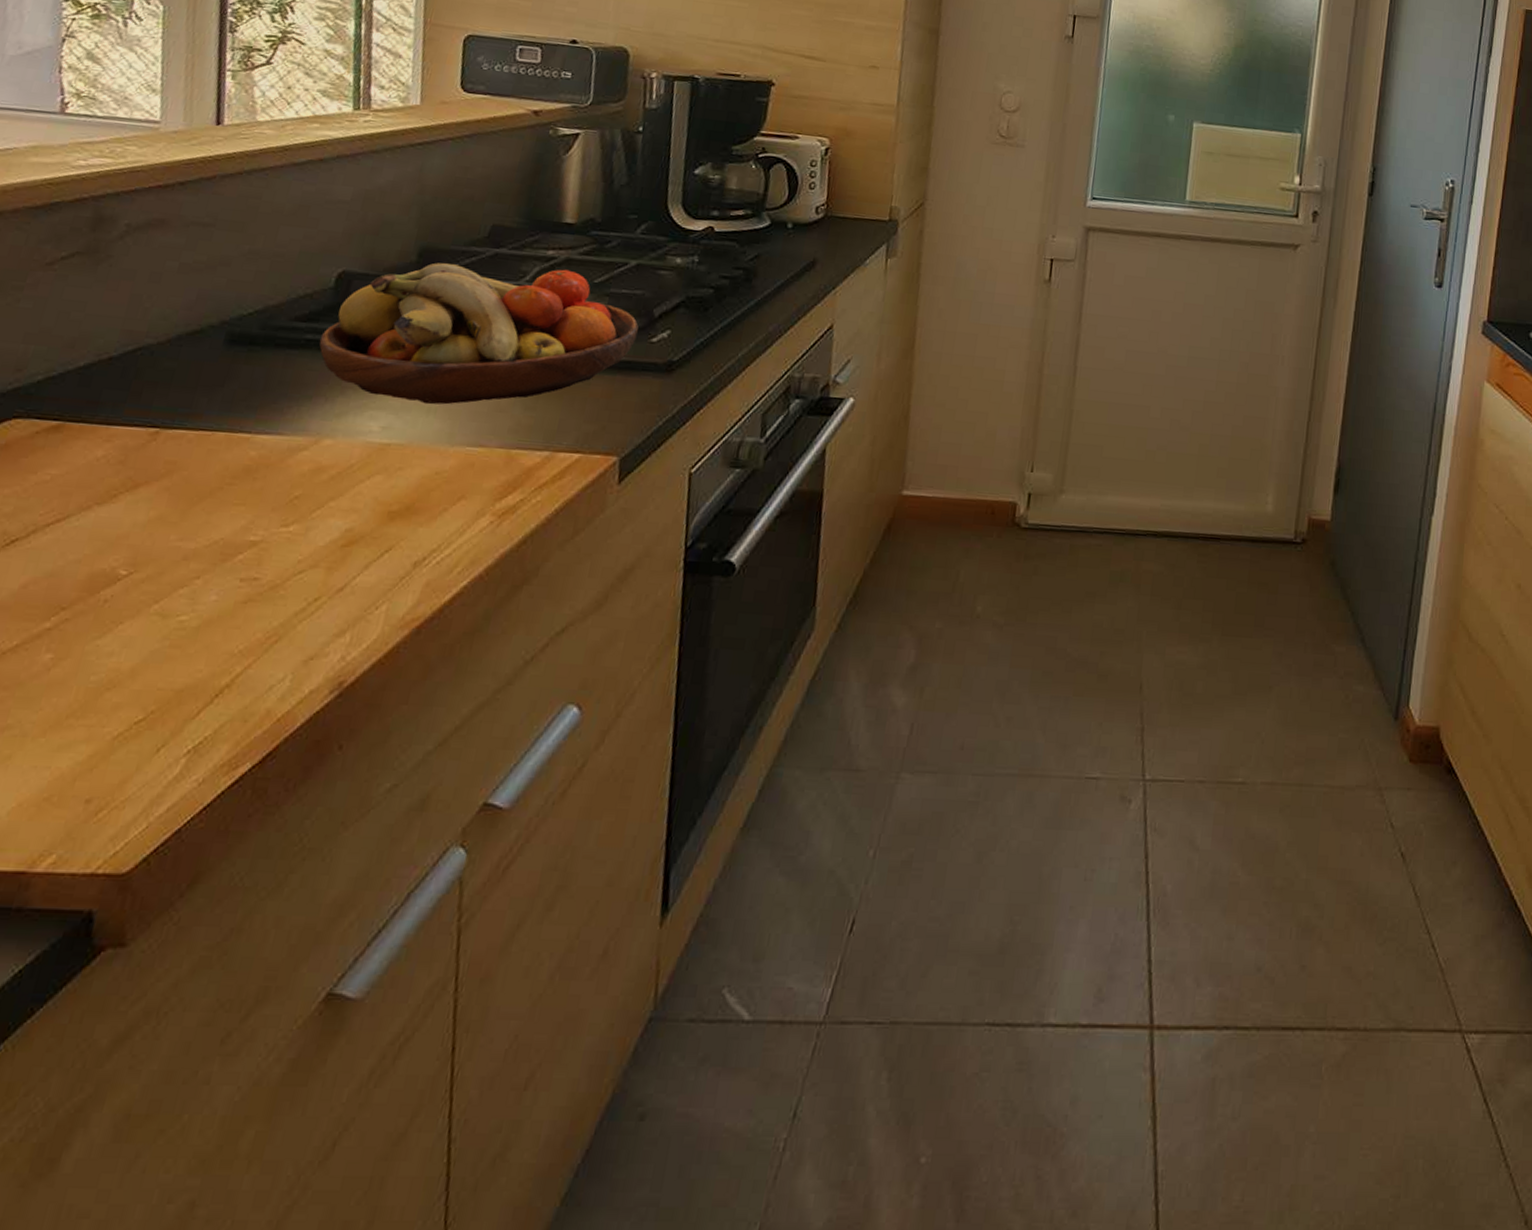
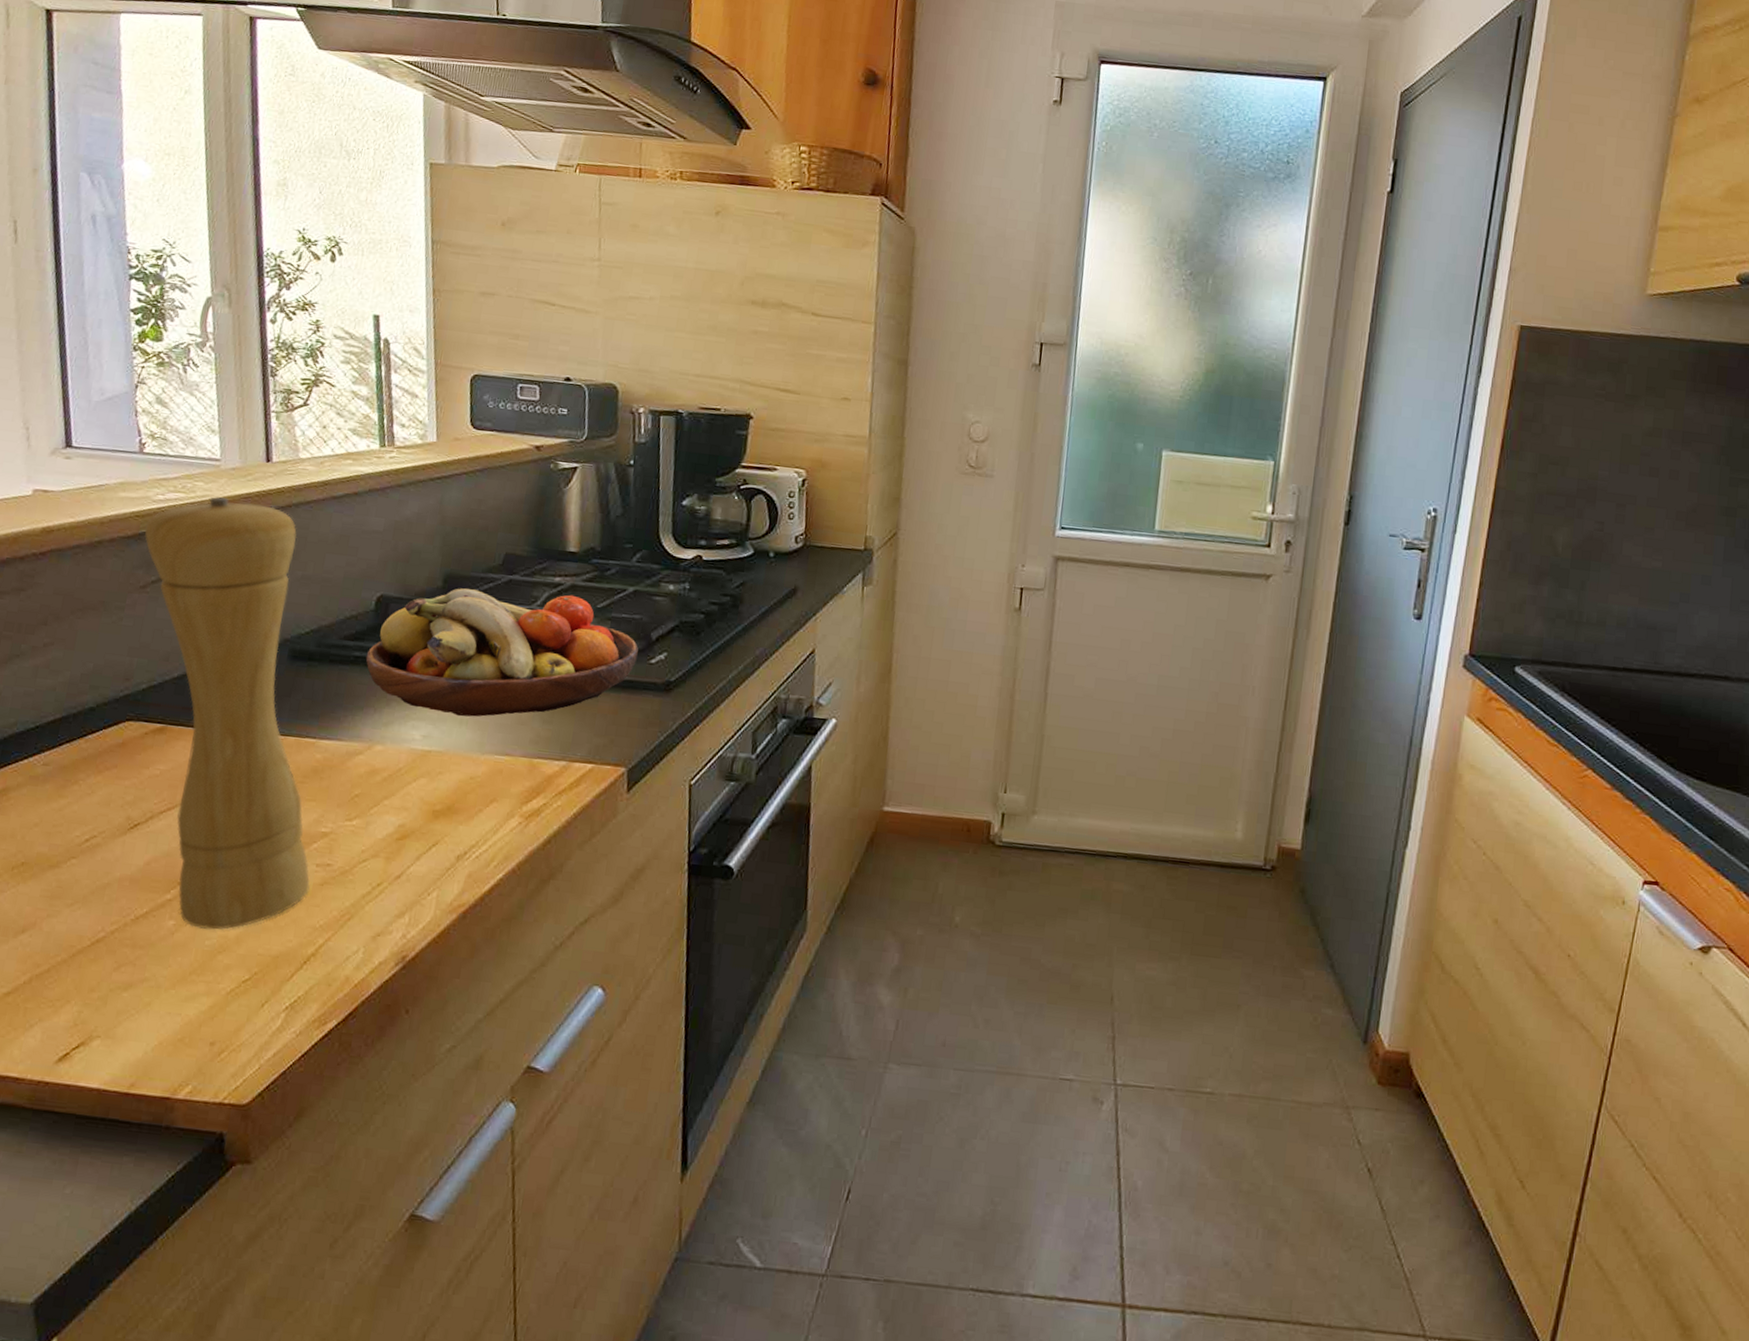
pepper mill: none [57,163,247,662] -> present [145,497,310,930]

